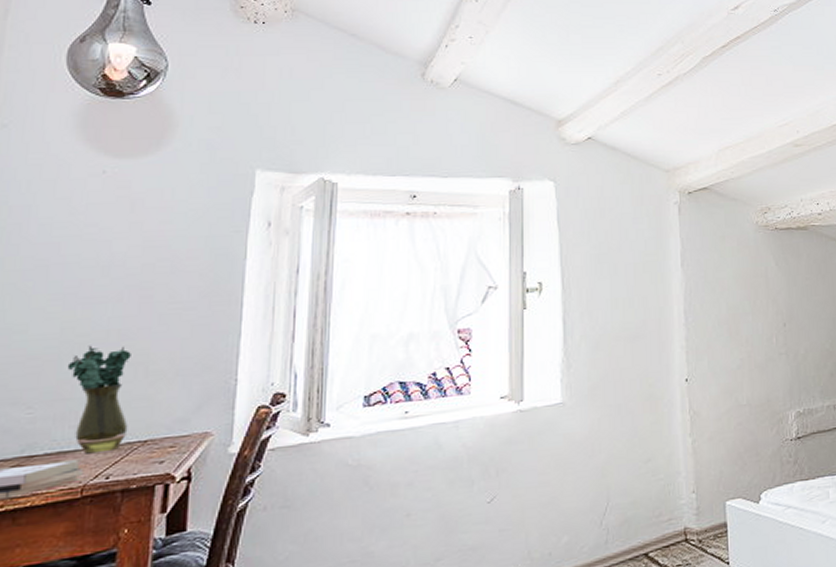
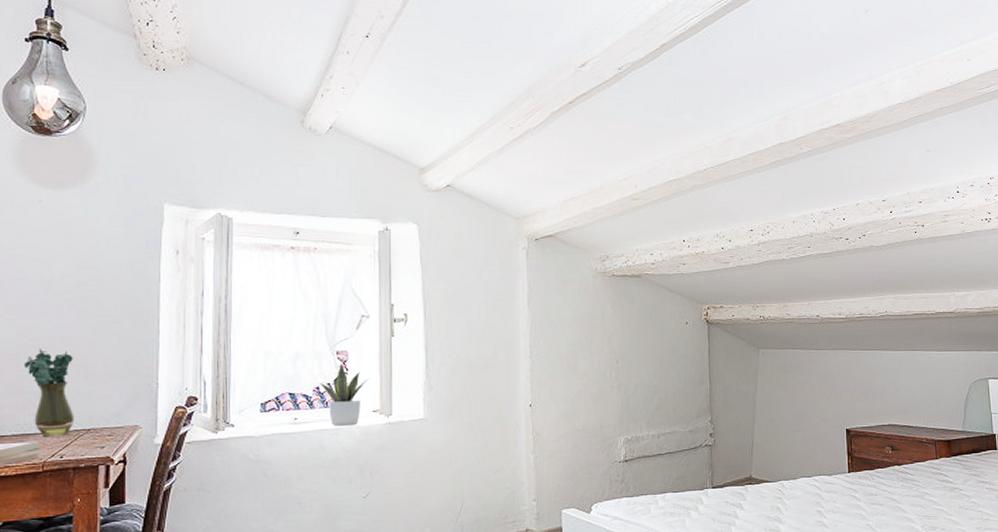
potted plant: none [438,342,497,418] -> present [320,362,369,426]

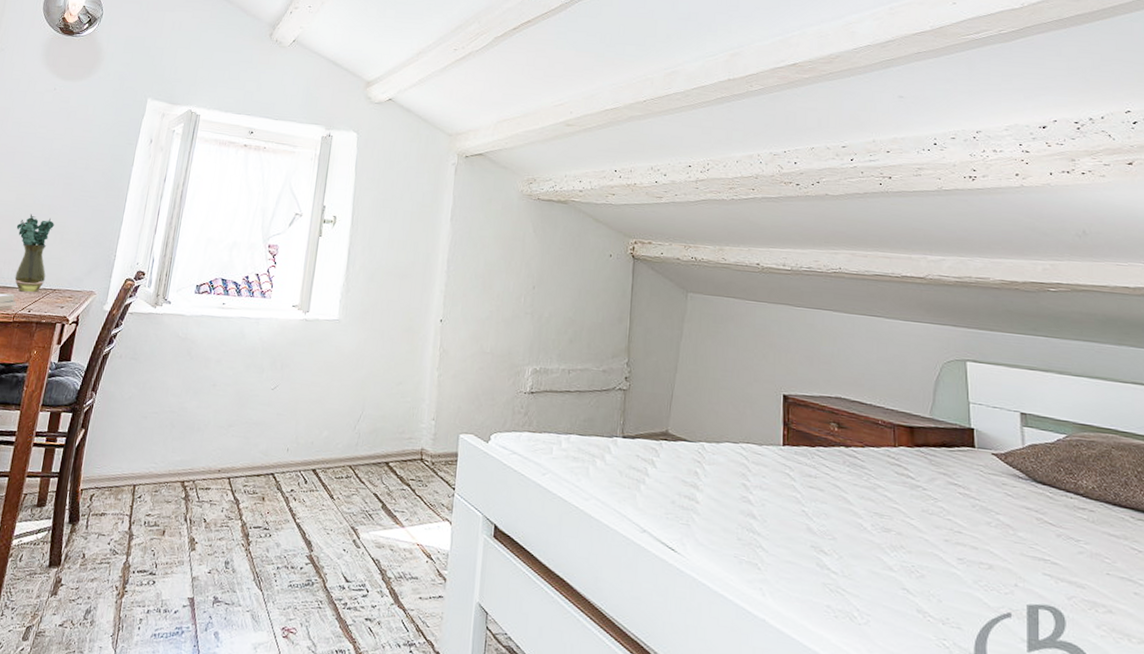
potted plant: present [320,362,369,426] -> none [250,255,294,318]

